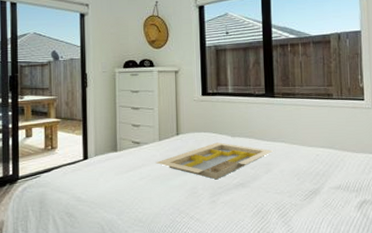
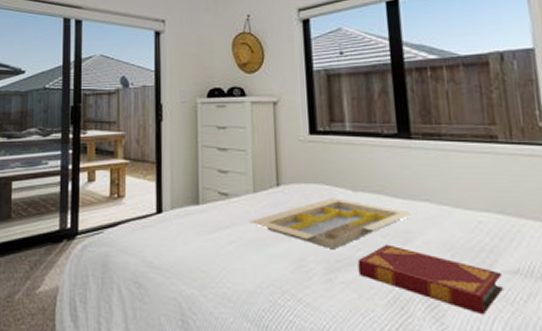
hardback book: none [234,174,330,218] -> present [358,244,503,315]

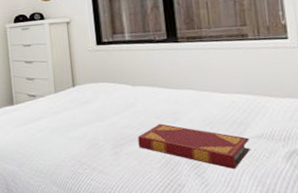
serving tray: present [249,198,414,250] -> none [52,92,181,131]

